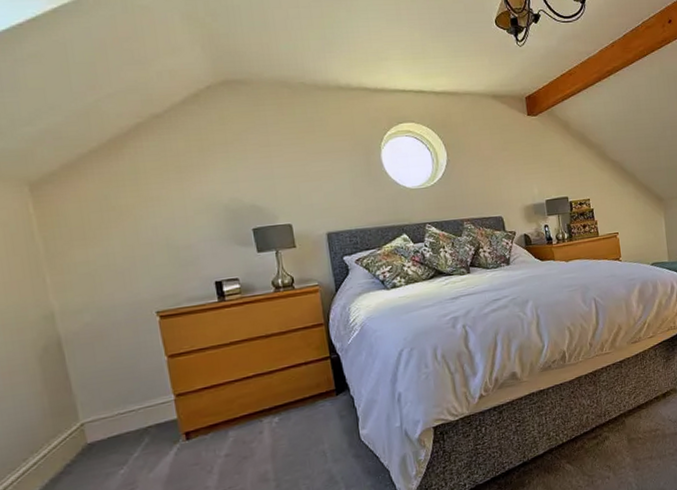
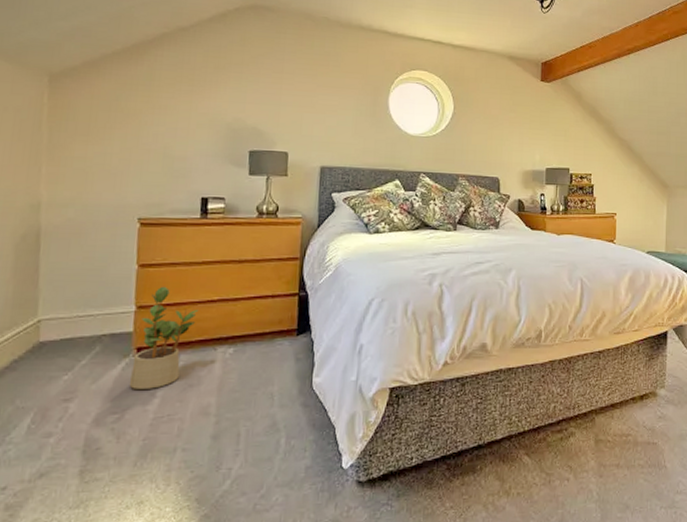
potted plant: none [183,371,237,471] -> present [129,286,199,389]

